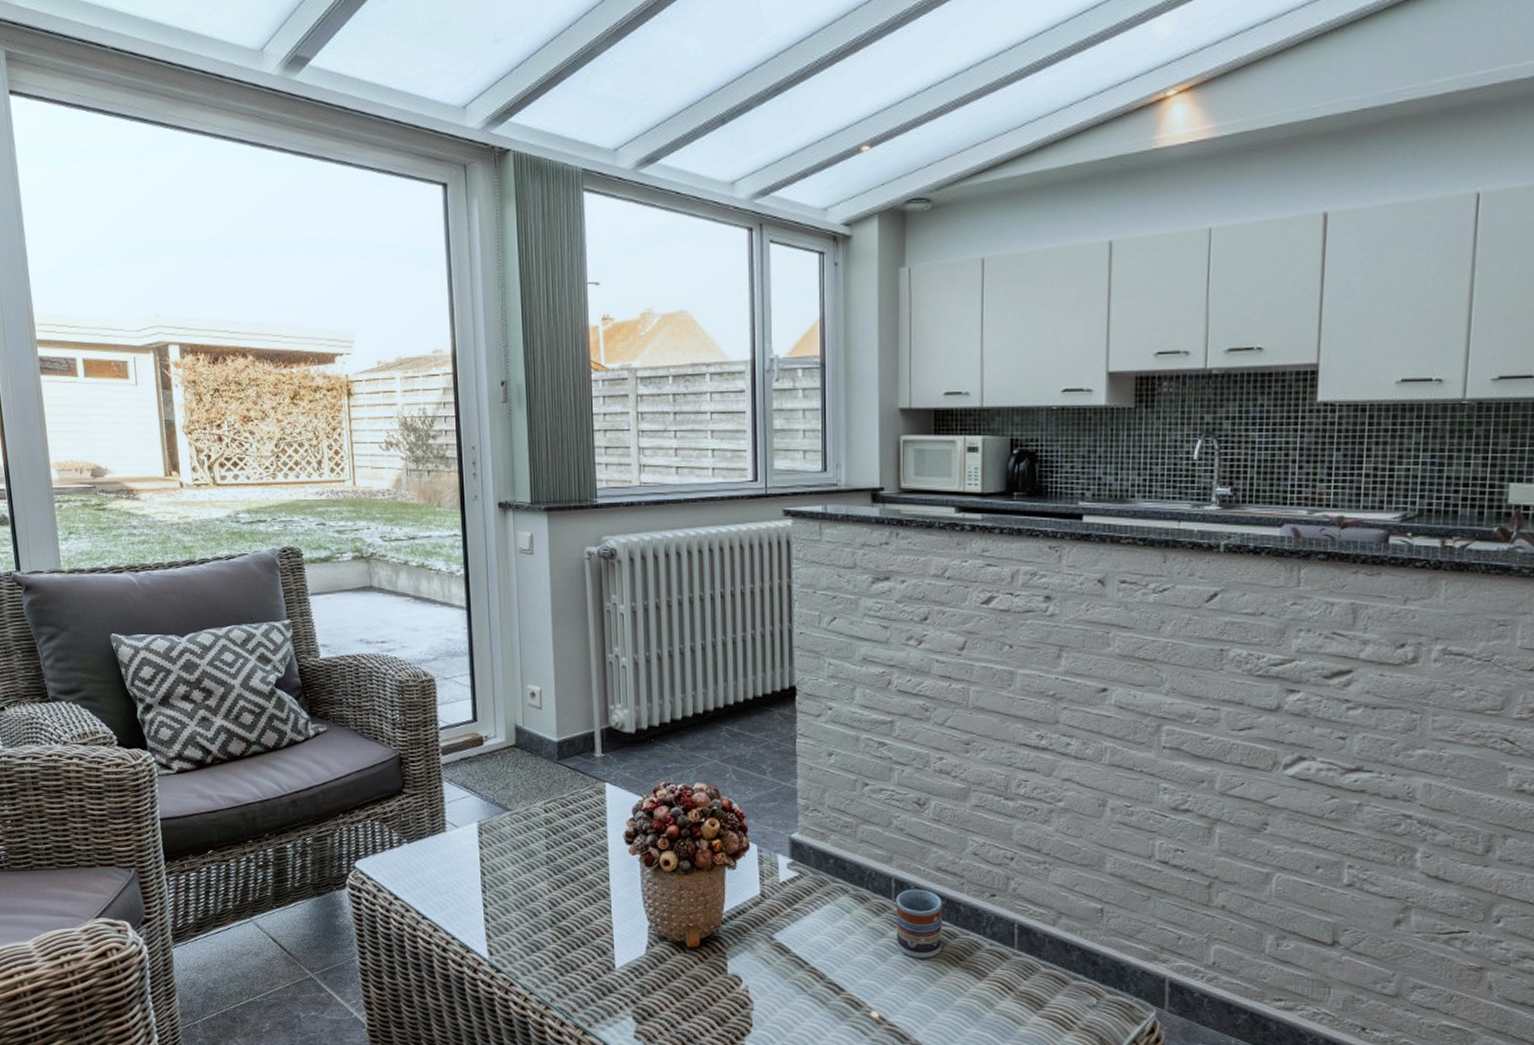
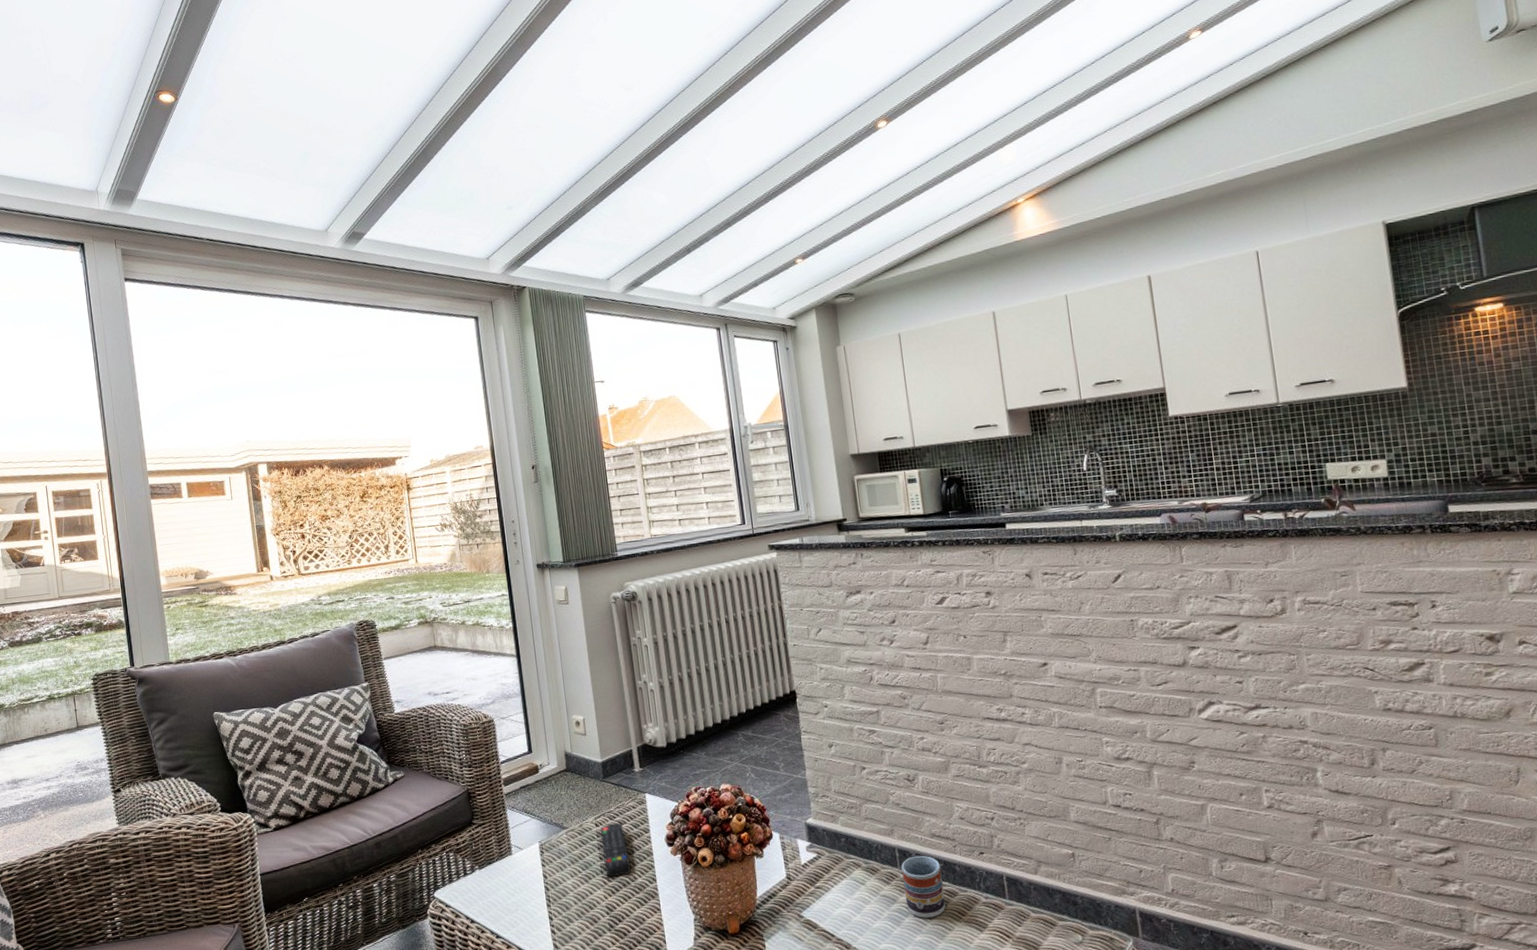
remote control: none [549,811,581,870] -> present [600,823,631,878]

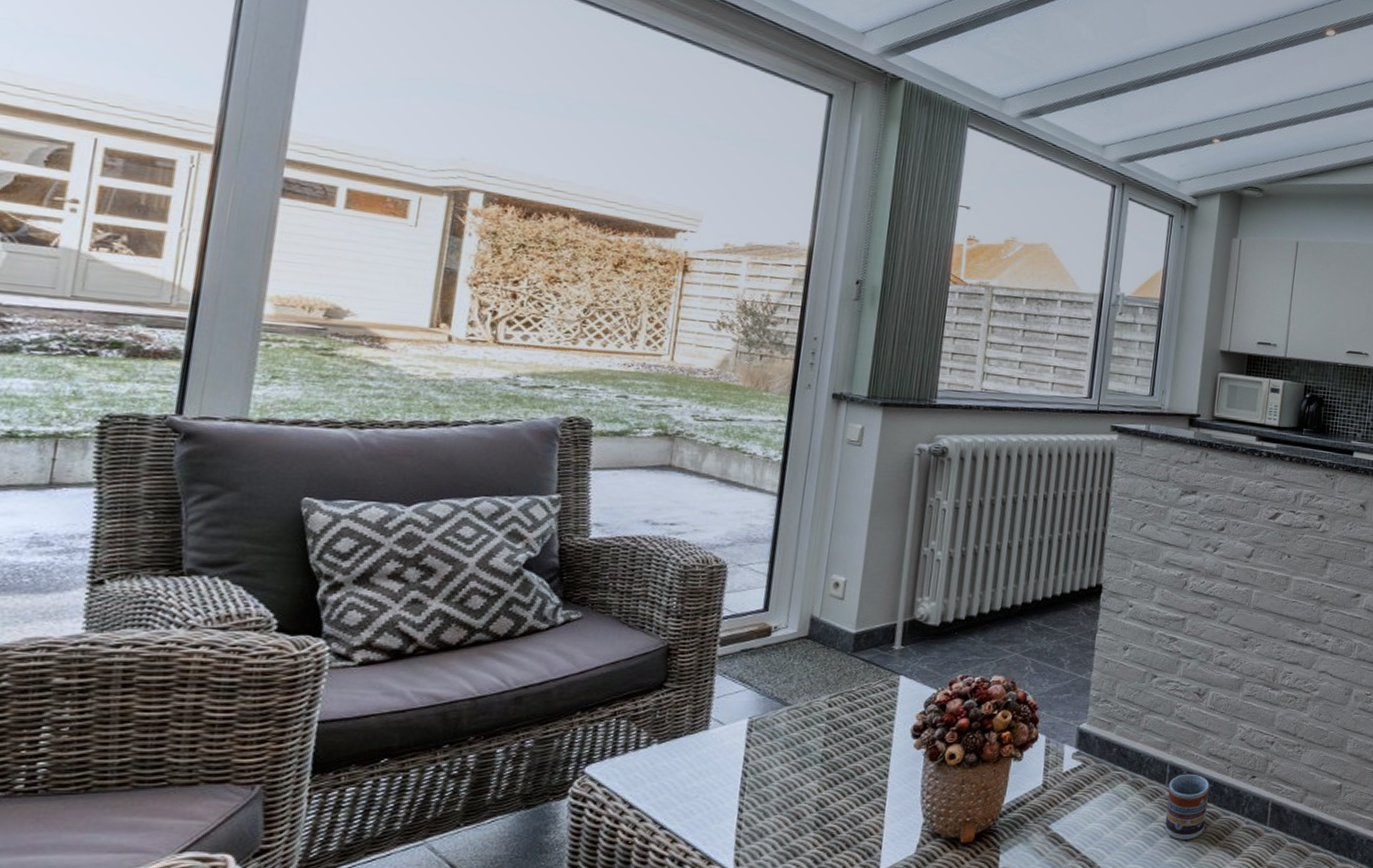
remote control: present [600,823,631,878] -> none [826,705,864,768]

